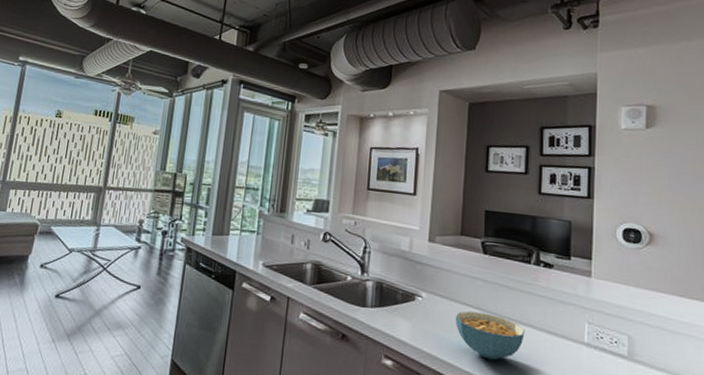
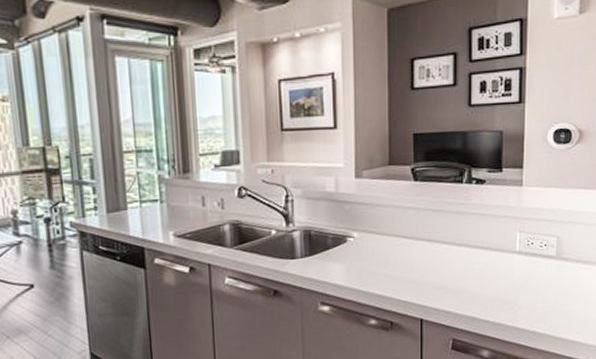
cereal bowl: present [455,311,525,360] -> none [389,241,459,286]

